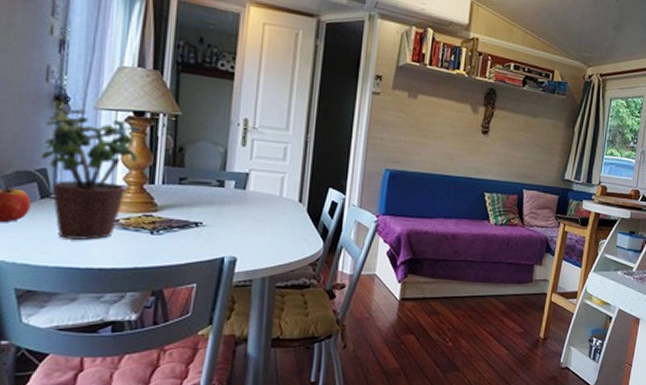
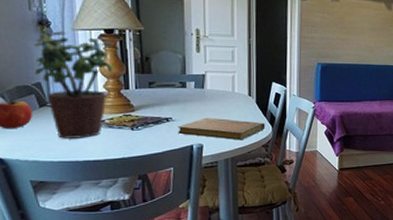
notebook: none [207,225,316,256] -> present [178,117,266,141]

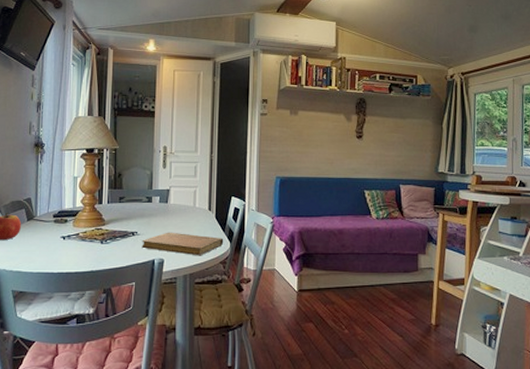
potted plant: present [33,29,113,139] -> none [27,150,92,251]

